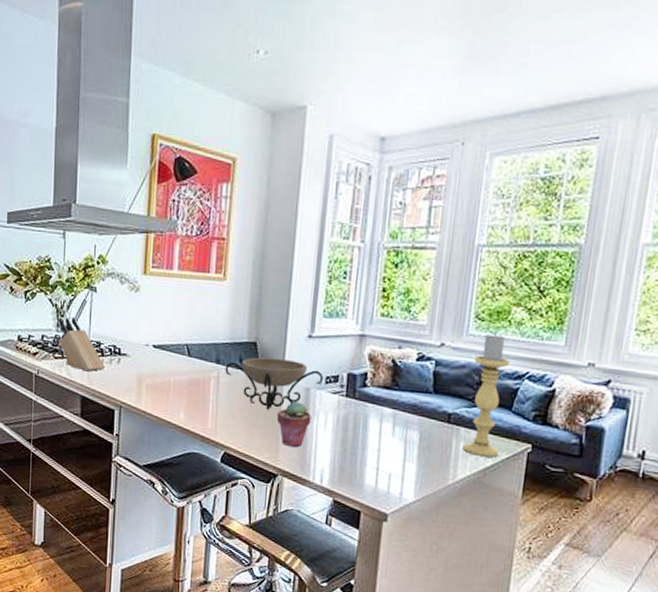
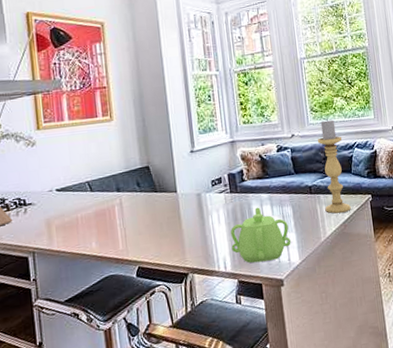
decorative bowl: present [225,357,324,410] -> none [125,173,210,220]
potted succulent: present [276,401,311,448] -> none [177,206,207,247]
teapot: none [333,422,409,489] -> present [231,207,291,263]

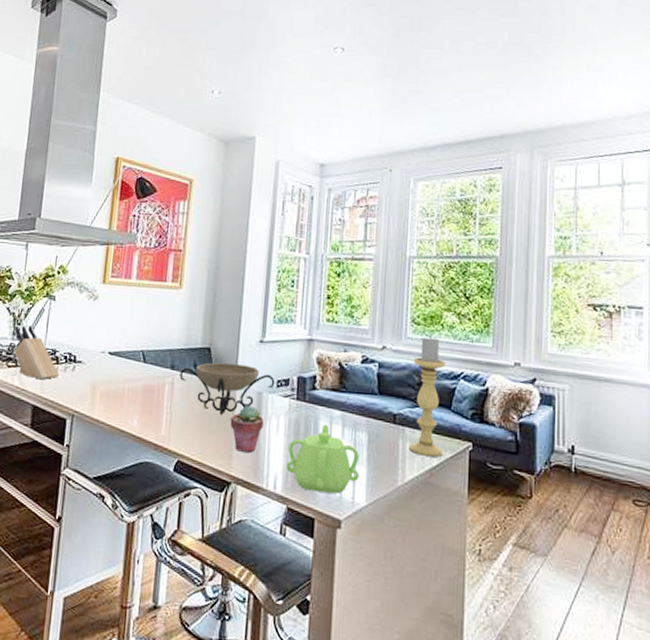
decorative bowl: none [125,173,210,220] -> present [179,362,275,415]
potted succulent: none [177,206,207,247] -> present [230,405,264,454]

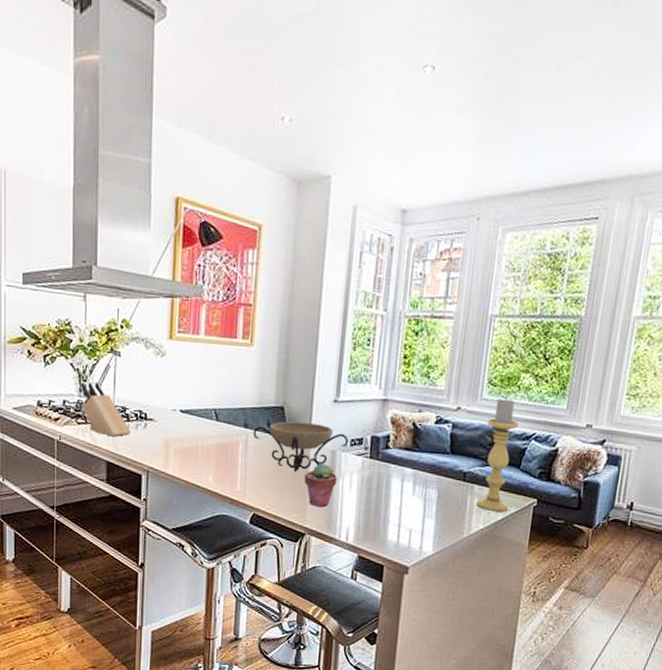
teapot: present [286,424,359,494] -> none [358,481,429,544]

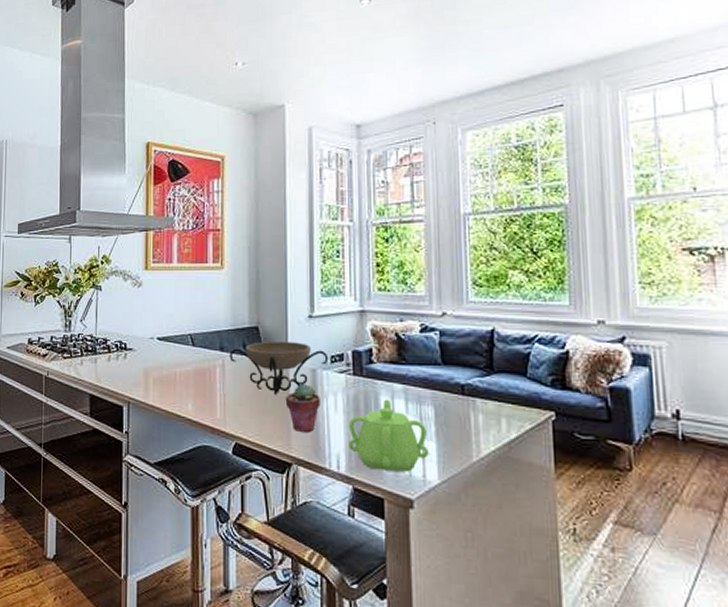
knife block: present [81,381,132,437] -> none [66,316,113,369]
teapot: none [358,481,429,544] -> present [348,399,429,472]
candle holder: present [476,396,518,512] -> none [478,297,521,429]

